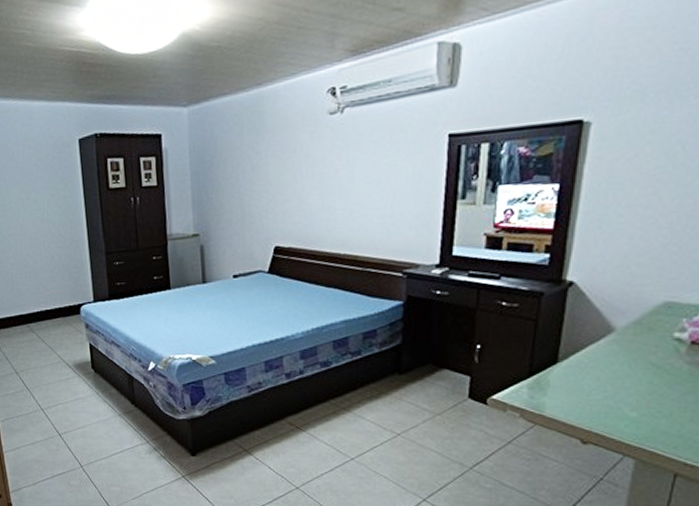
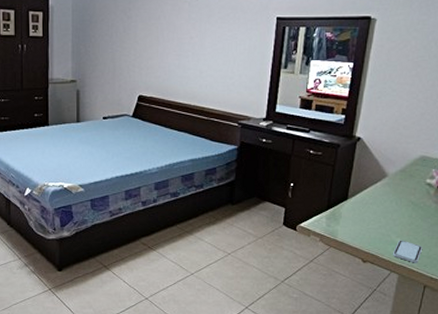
smartphone: none [626,414,671,445] -> present [393,240,423,263]

